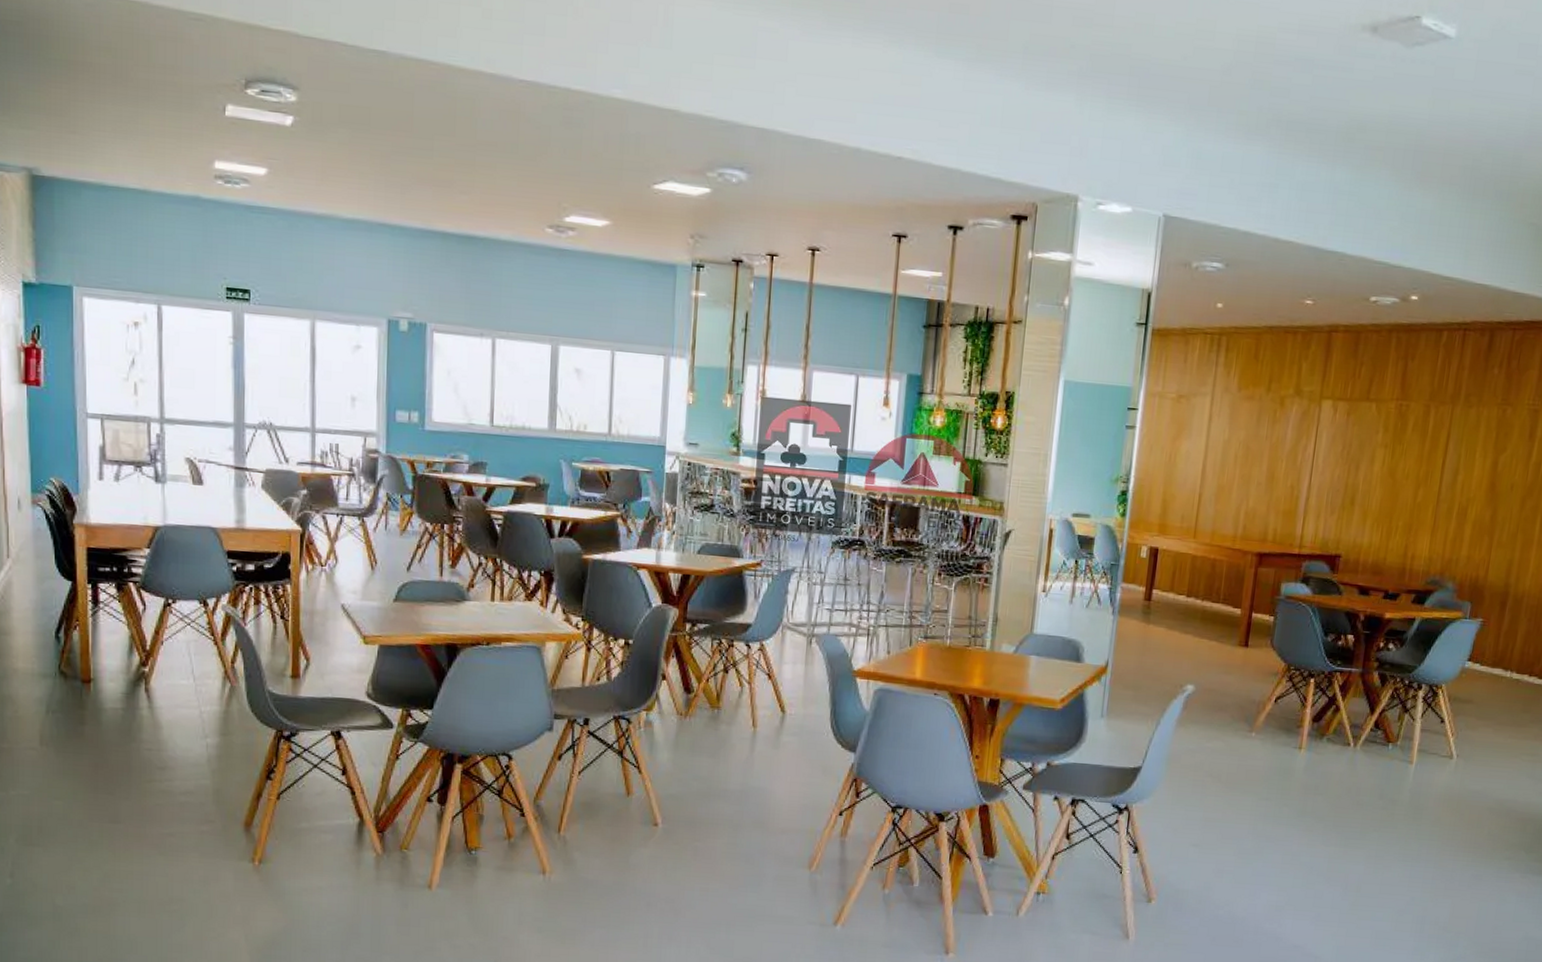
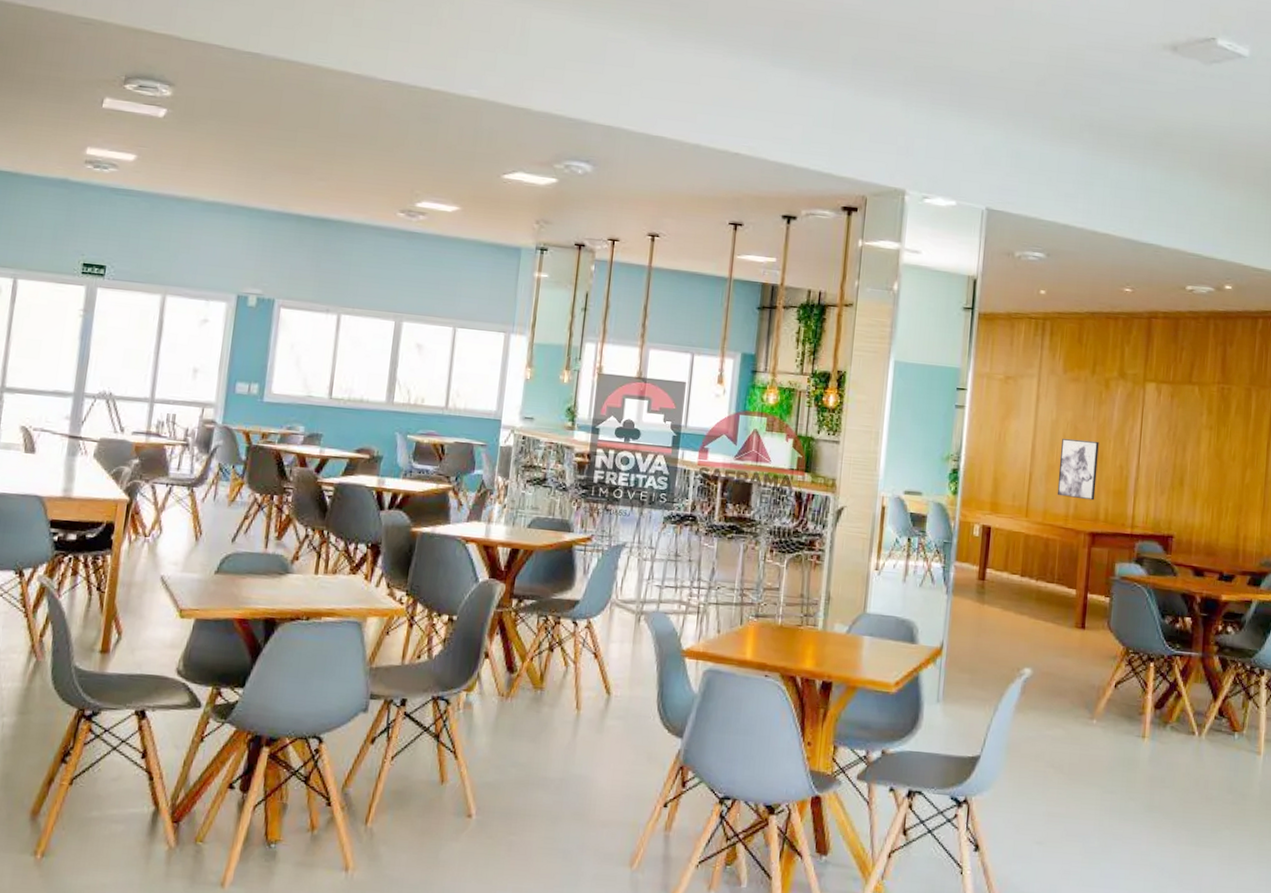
wall art: none [1226,458,1271,521] -> present [1057,438,1099,501]

